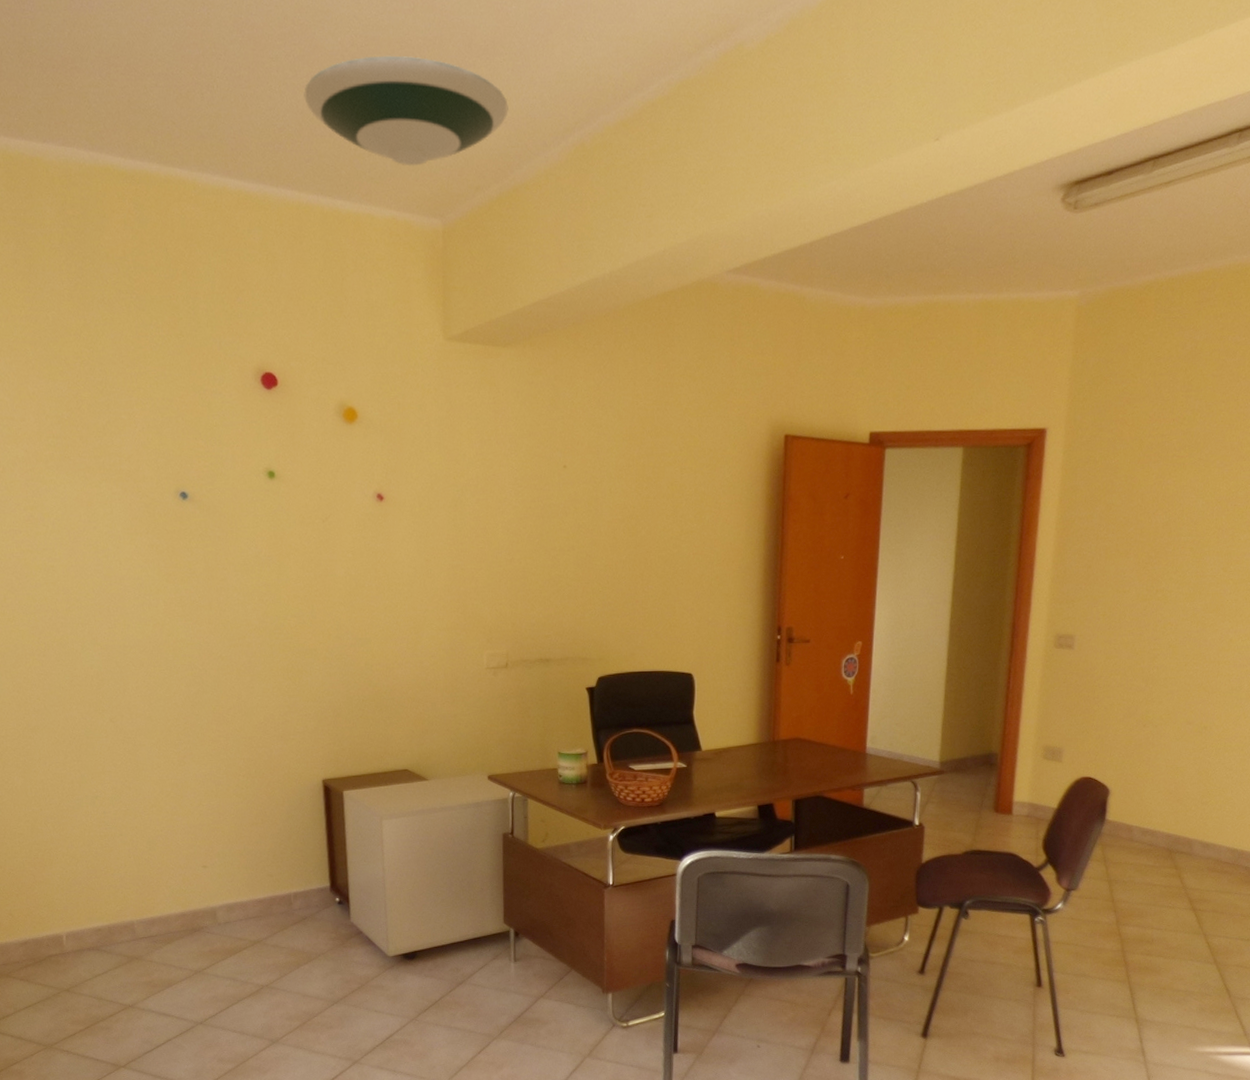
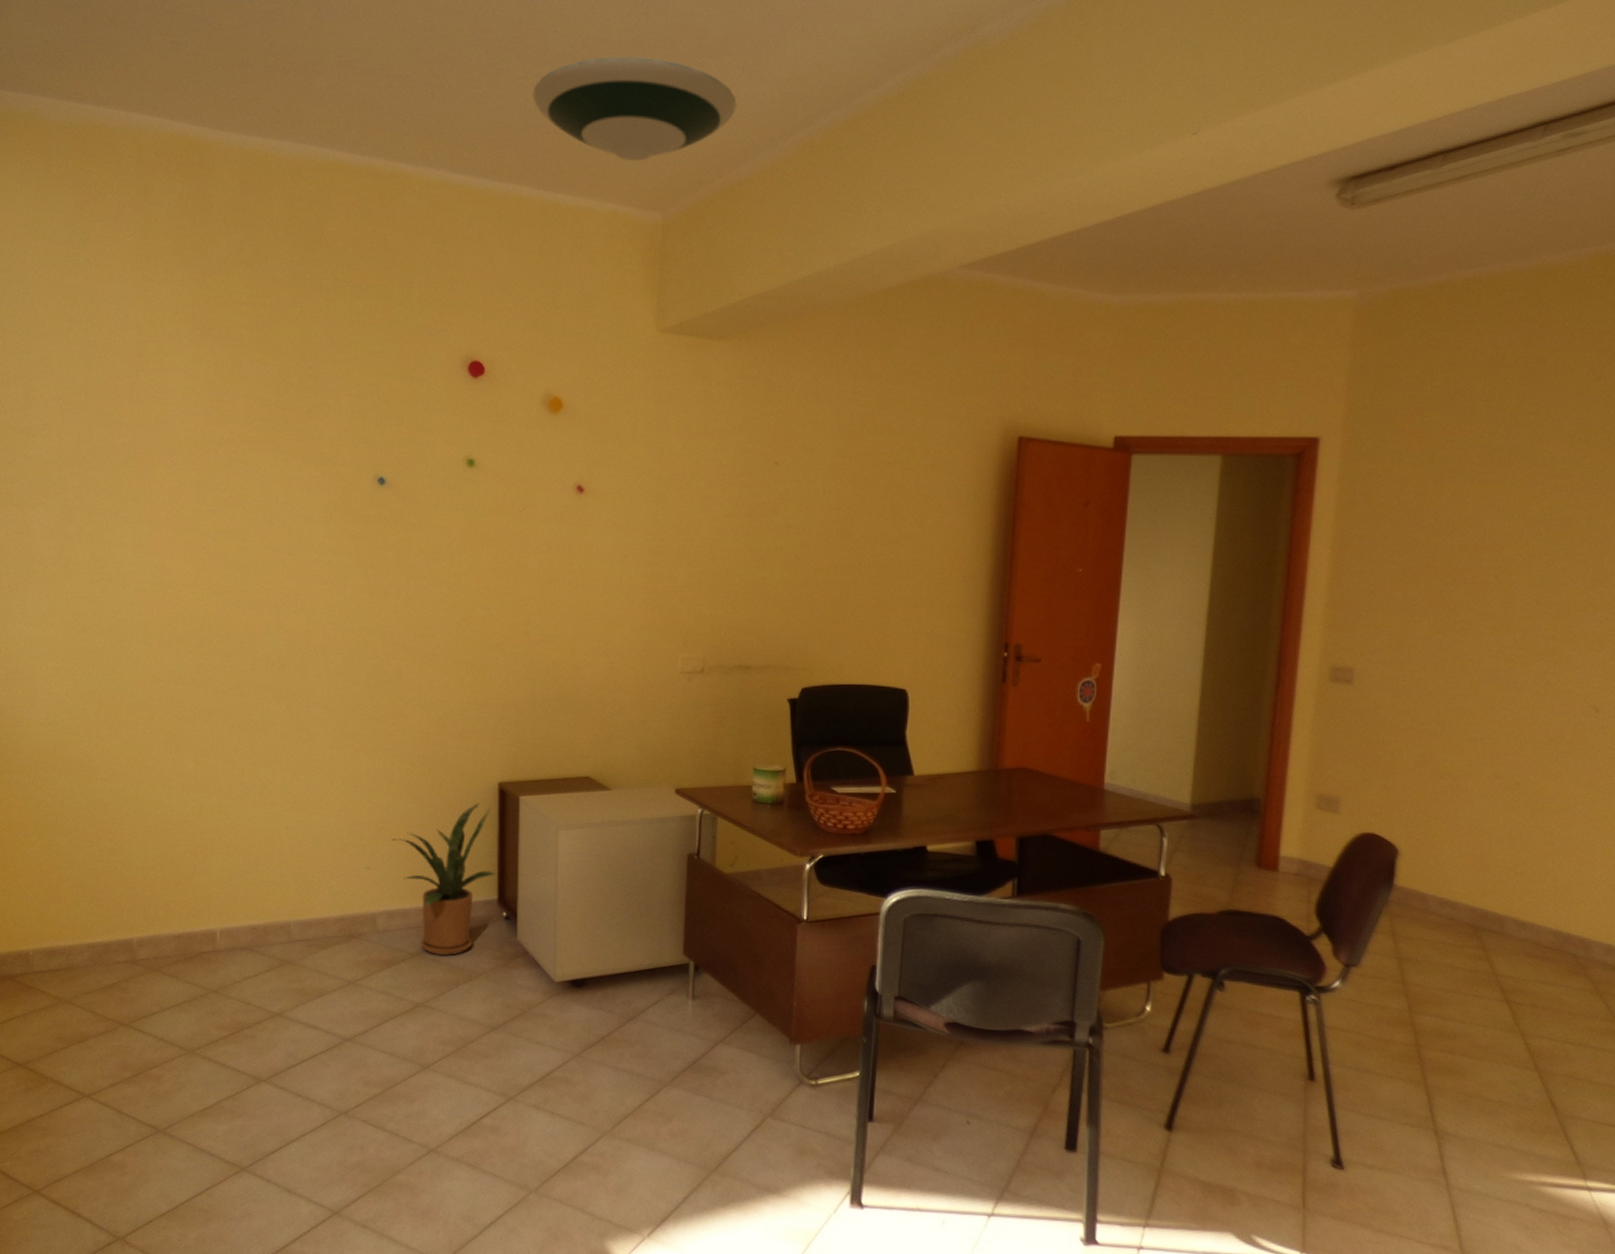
house plant: none [224,799,328,941] -> present [391,802,497,956]

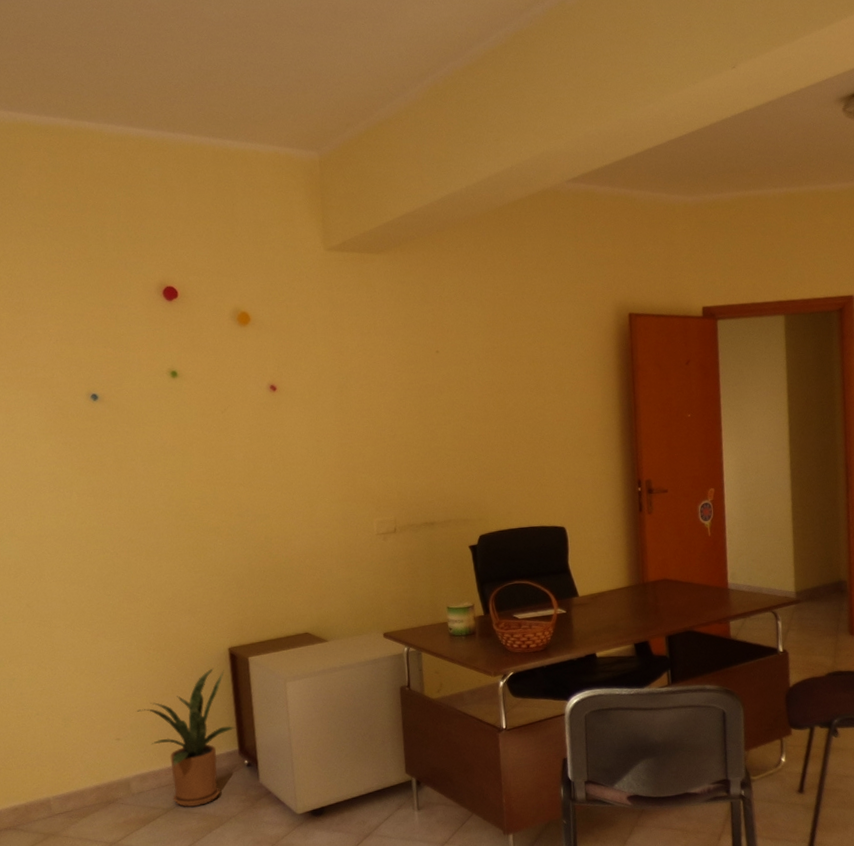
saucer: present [532,56,737,162] -> none [195,23,371,110]

